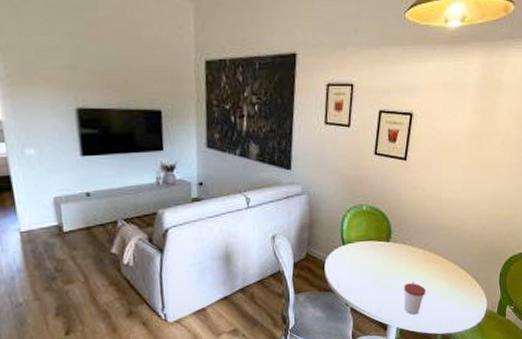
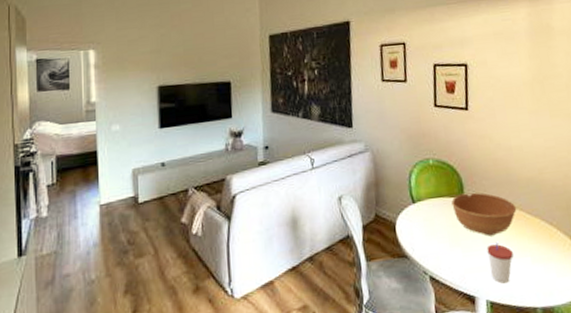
bowl: none [379,237,436,276] -> present [451,192,517,236]

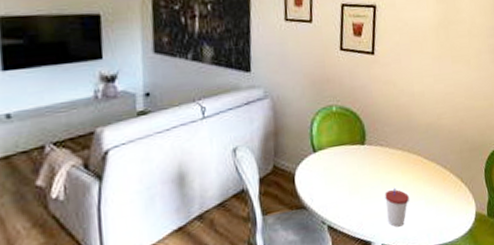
bowl: present [451,192,517,236] -> none [353,139,415,183]

